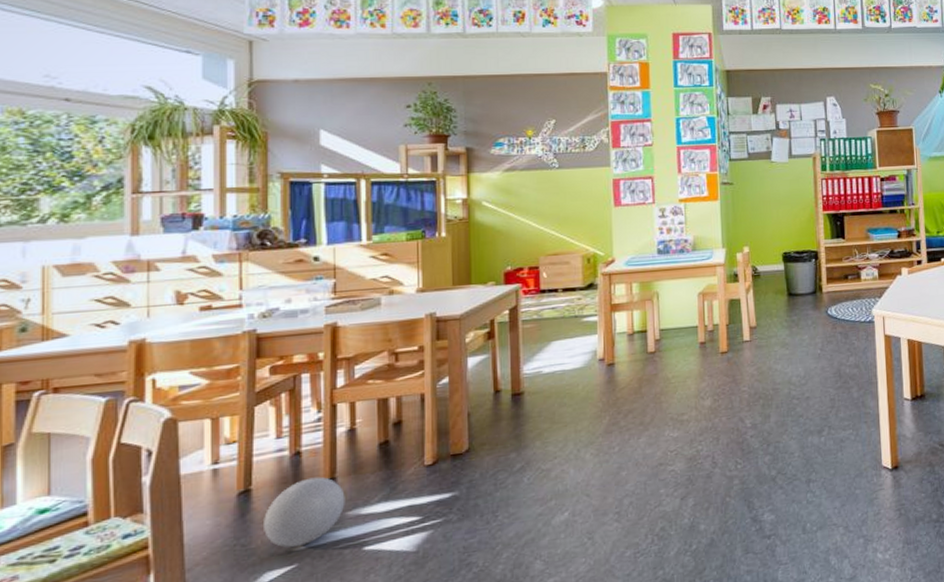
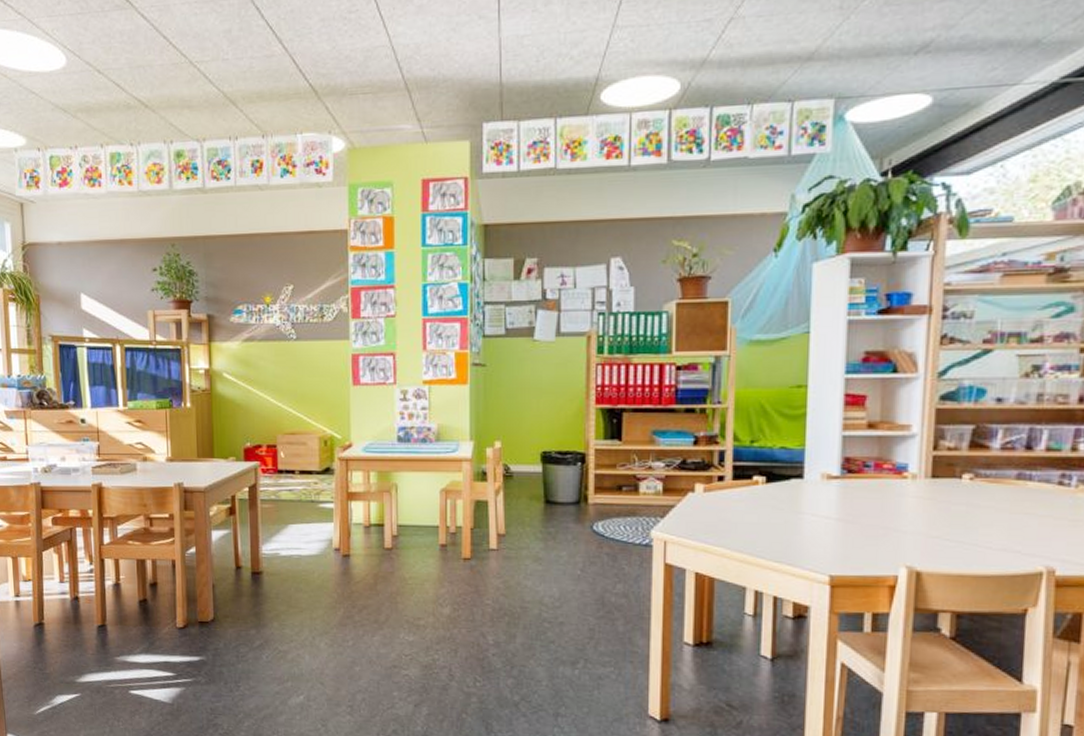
ball: present [264,476,345,548] -> none [54,621,114,680]

